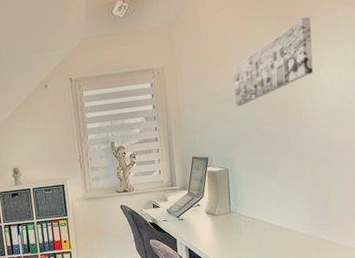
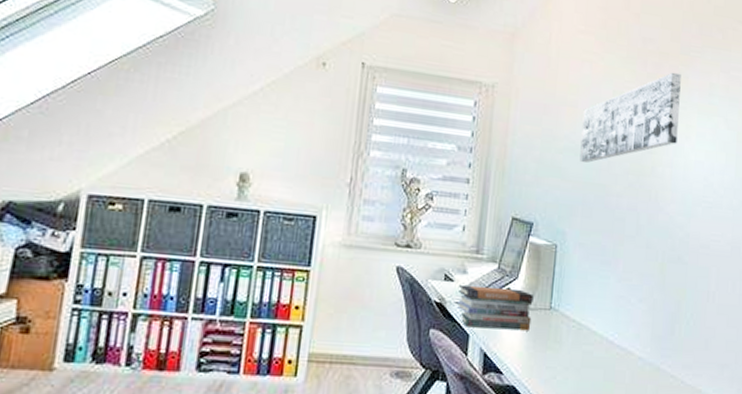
book stack: none [164,204,218,235] -> present [457,284,534,331]

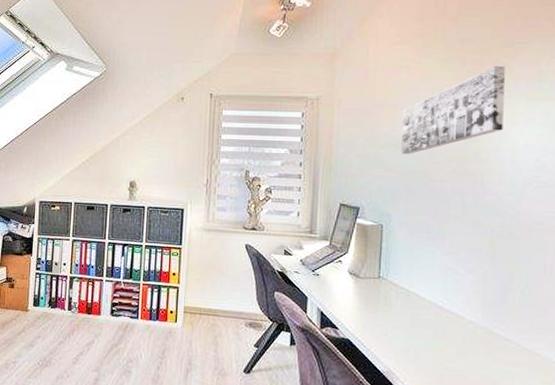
book stack: present [457,284,534,331] -> none [296,258,363,296]

